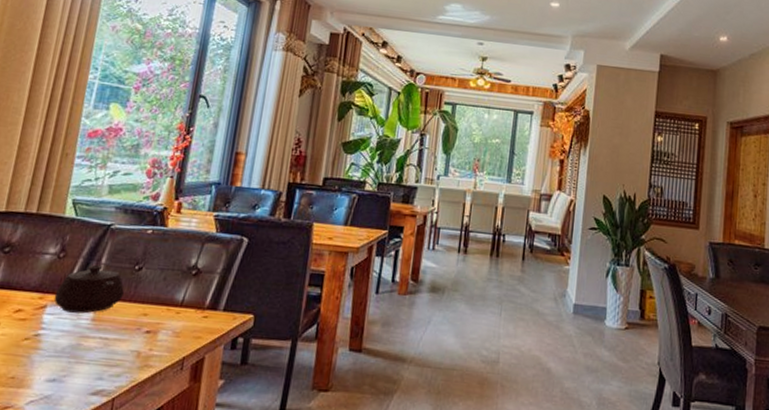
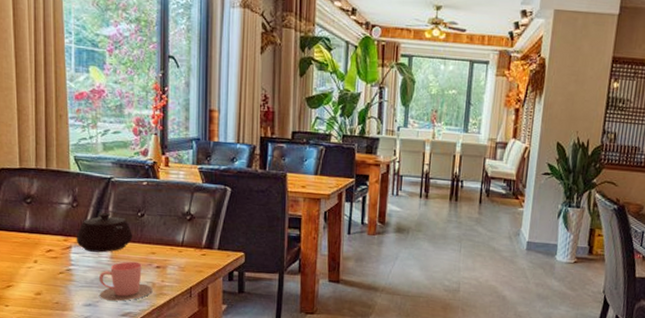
cup: none [69,324,137,376] -> present [99,261,153,301]

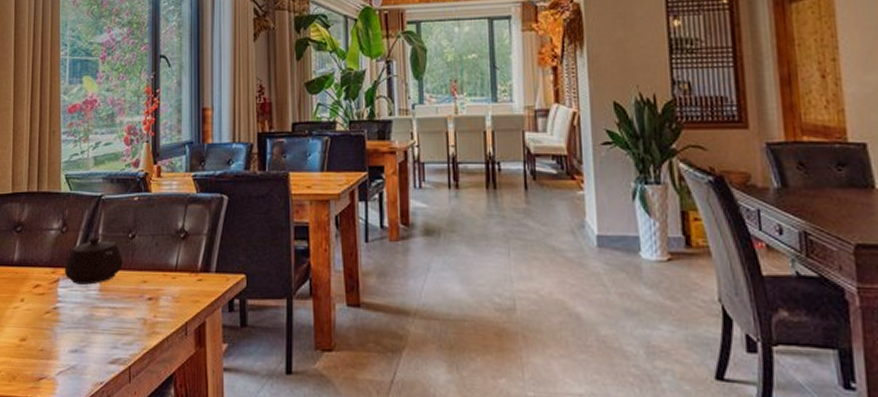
cup: present [99,261,153,301] -> none [87,293,144,345]

